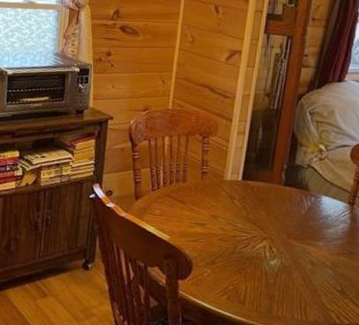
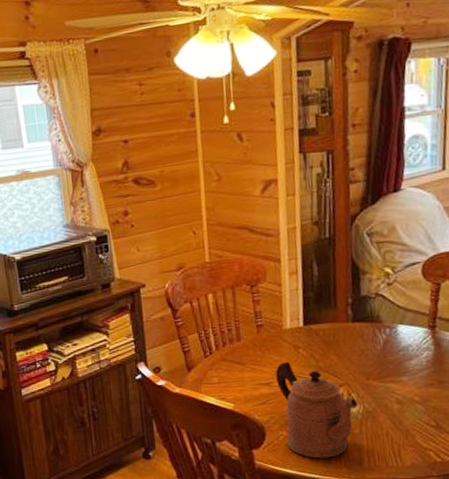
coffeepot: none [209,208,276,301] -> present [276,361,357,459]

